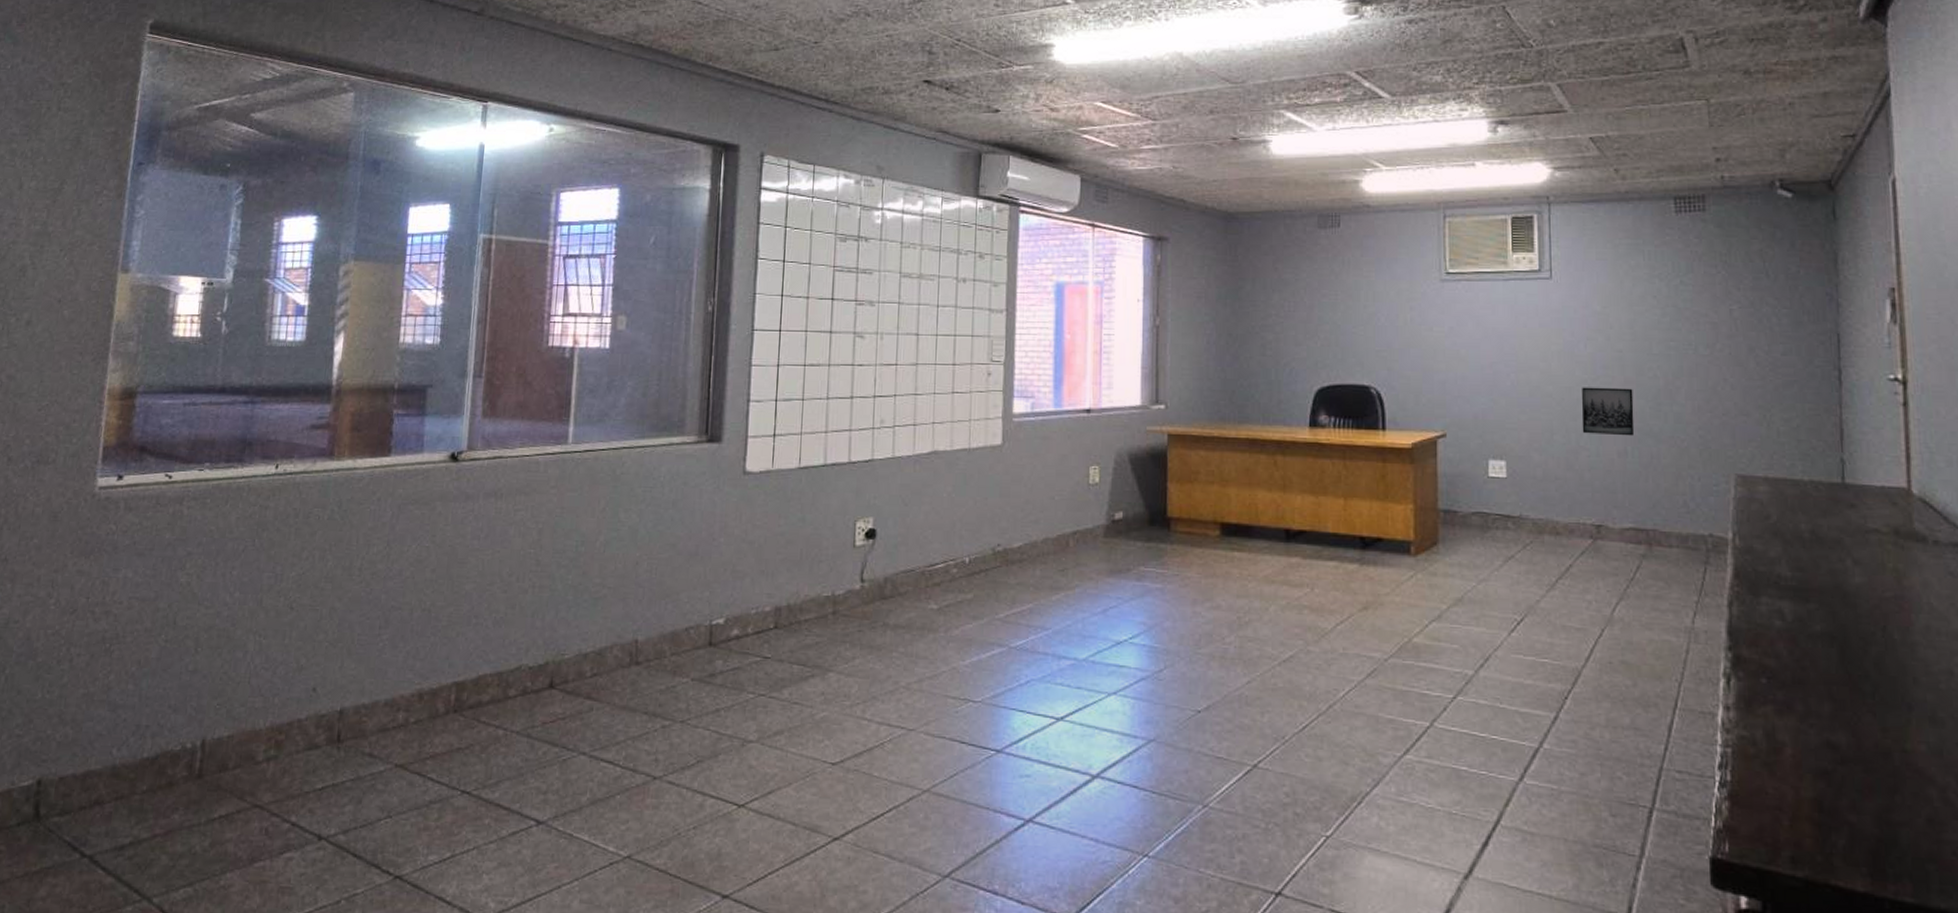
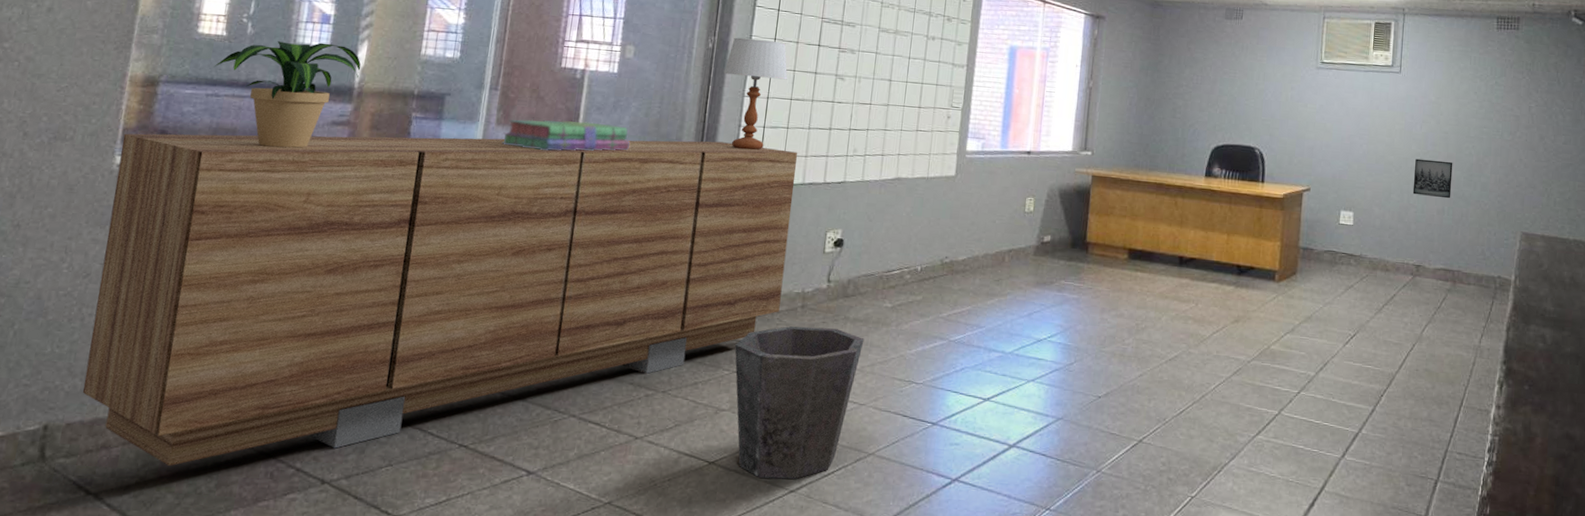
sideboard: none [73,421,816,824] -> present [82,133,797,467]
potted plant: none [189,337,338,458] -> present [213,41,361,148]
stack of books: none [489,407,627,443] -> present [501,119,630,151]
table lamp: none [726,297,799,429] -> present [723,37,788,150]
waste bin: none [759,636,908,824] -> present [735,326,864,480]

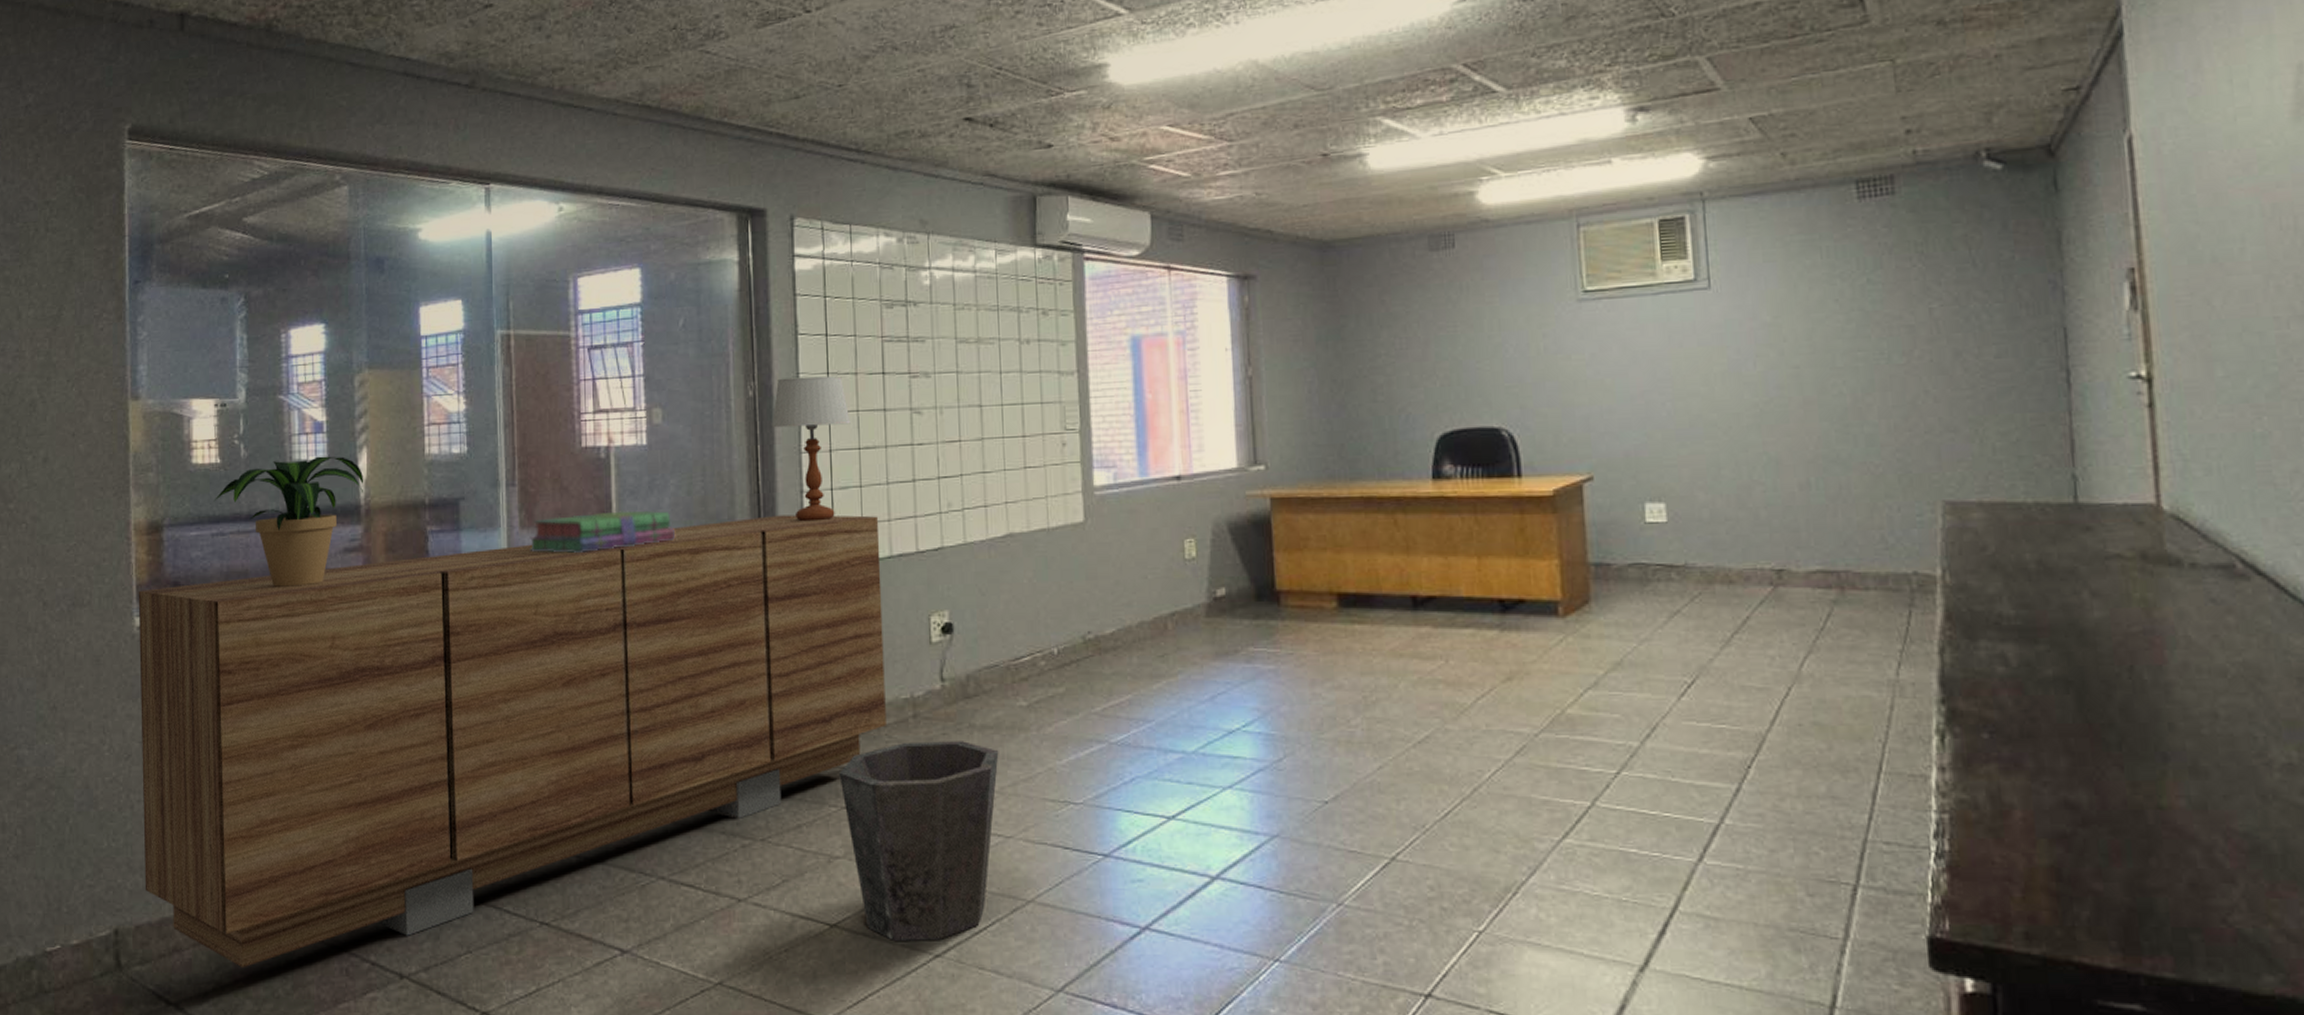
wall art: present [1412,158,1453,199] -> none [1753,409,1819,466]

